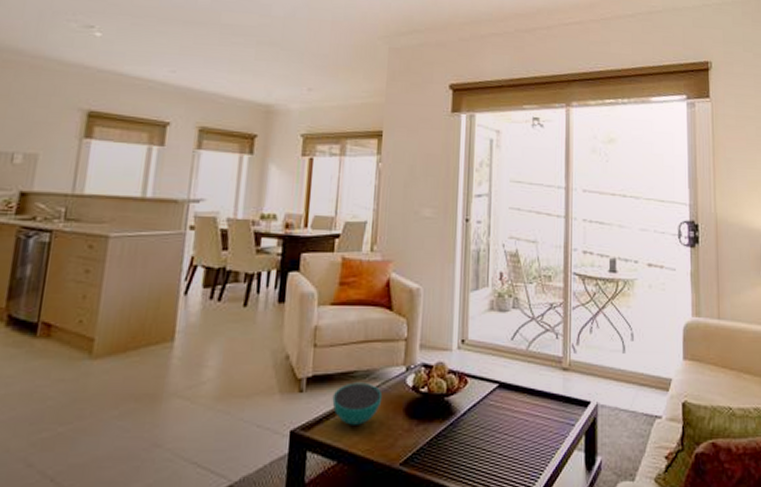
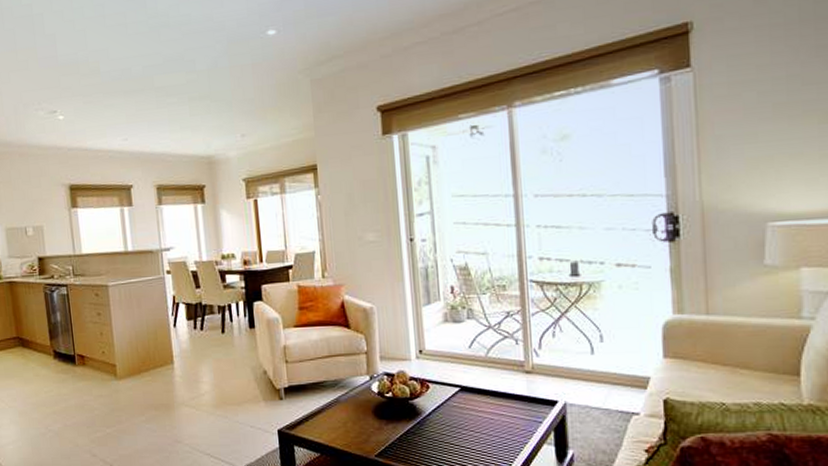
bowl: present [332,382,383,425] -> none [308,390,352,425]

